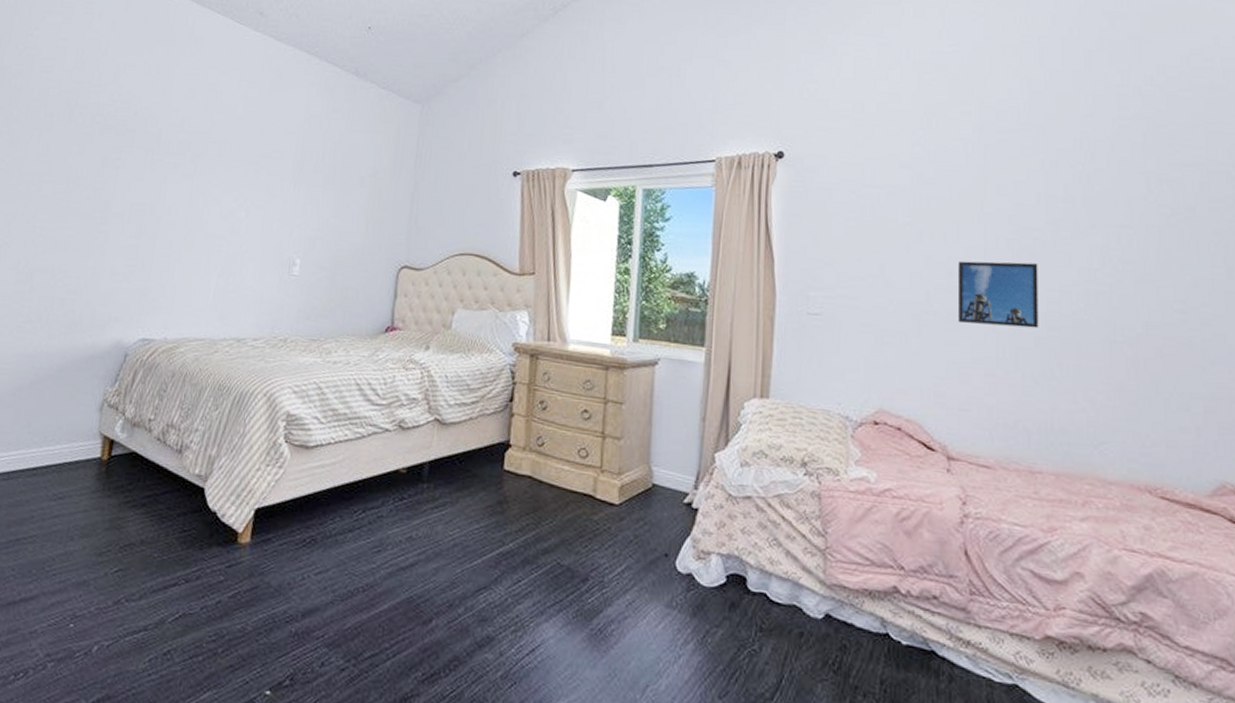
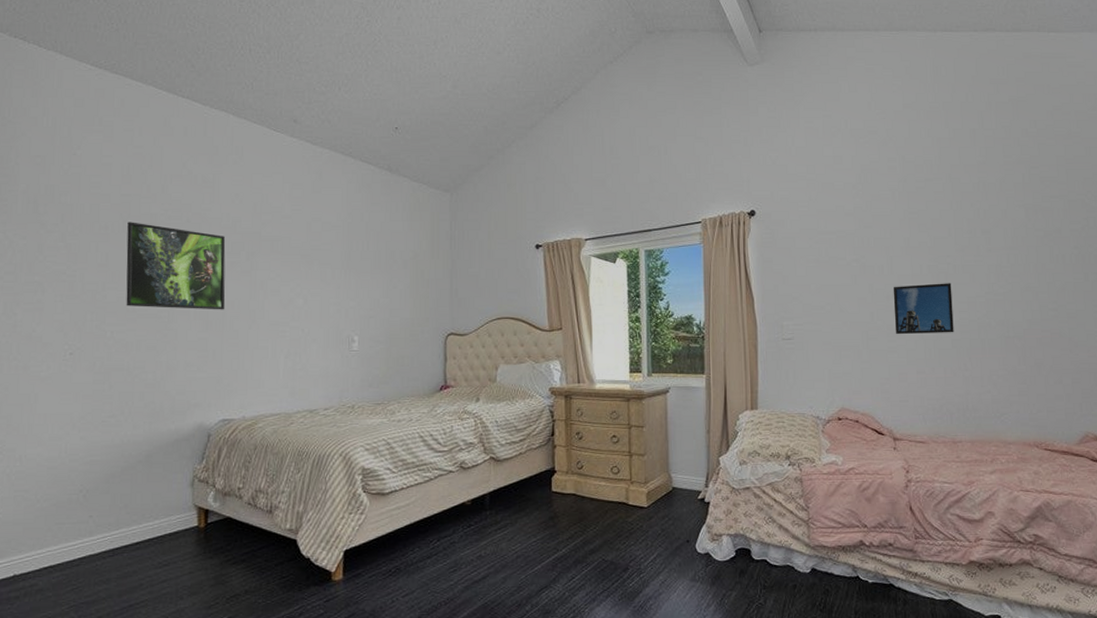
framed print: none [60,111,172,216] -> present [126,222,226,310]

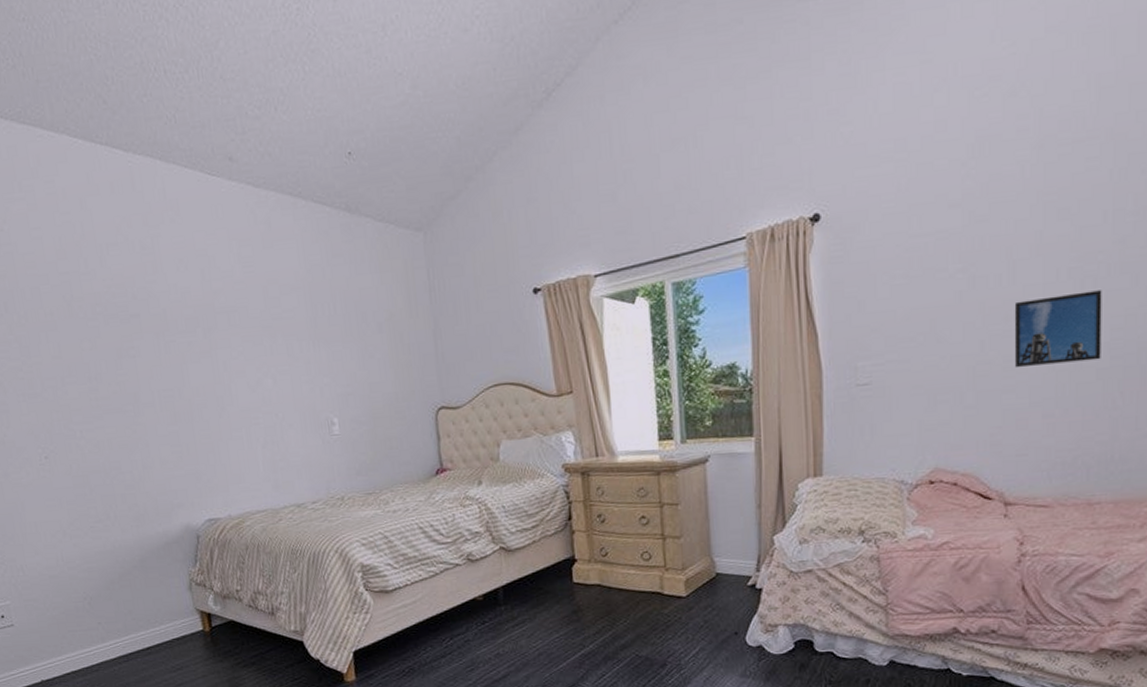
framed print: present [126,222,226,310] -> none [72,304,191,402]

